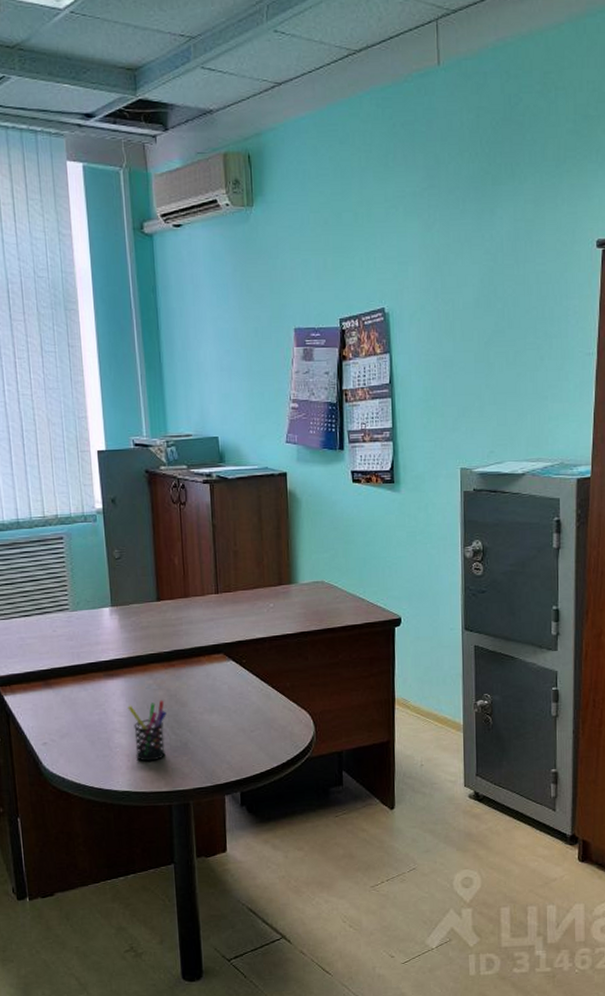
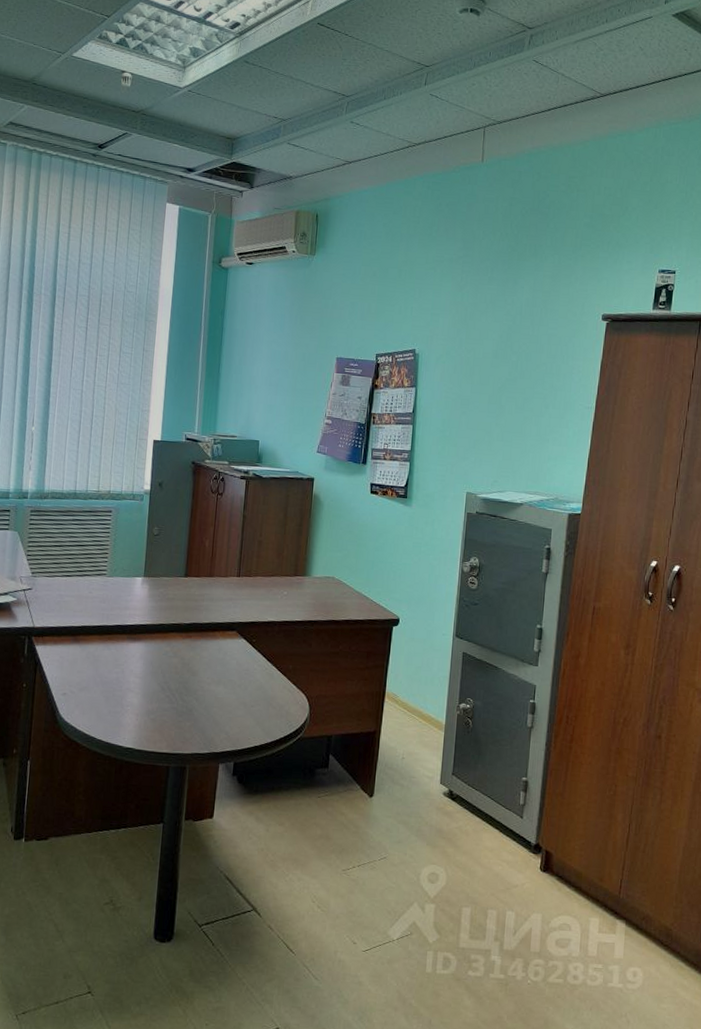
pen holder: present [127,700,167,762] -> none [144,667,178,723]

